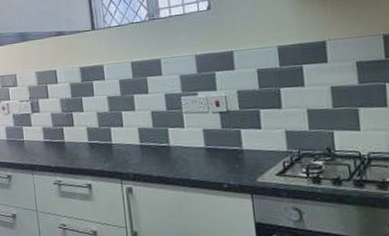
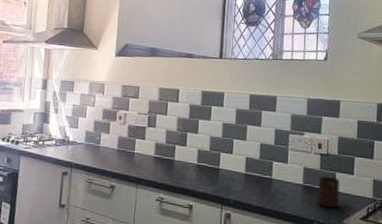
cup: none [221,135,249,167] -> present [317,176,340,208]

